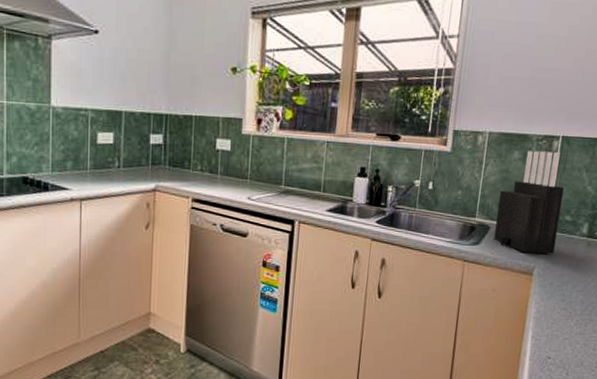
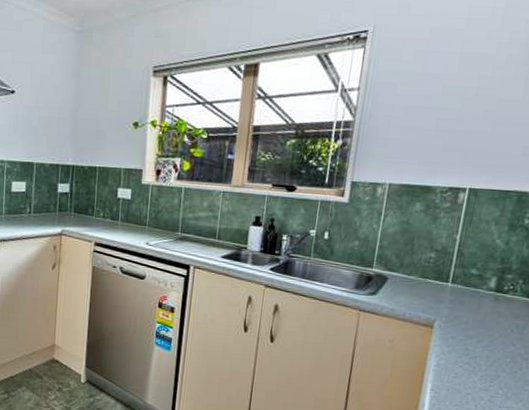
knife block: present [494,151,564,254] -> none [392,202,471,307]

